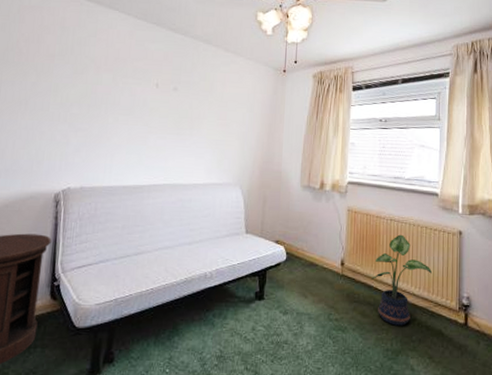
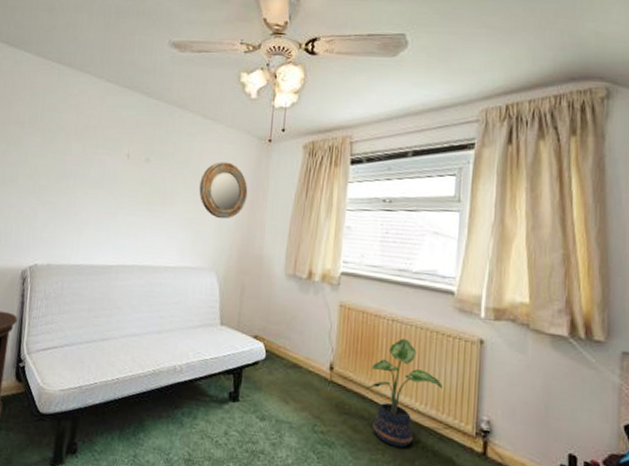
home mirror: none [223,90,267,140] -> present [199,162,248,219]

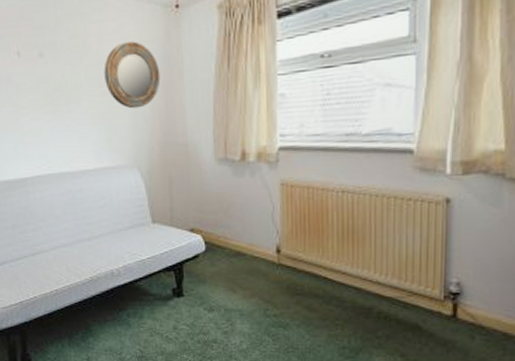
potted plant: present [366,338,442,448] -> none [319,209,404,320]

